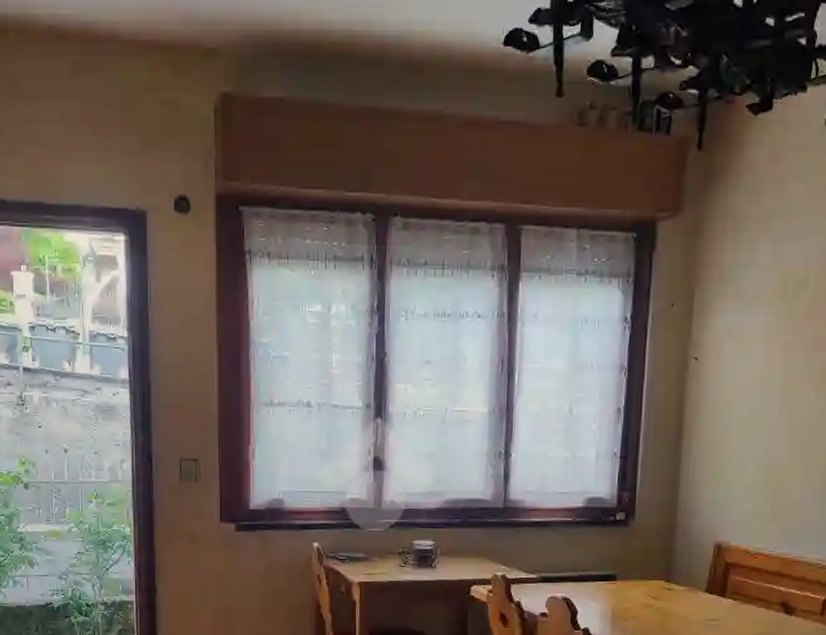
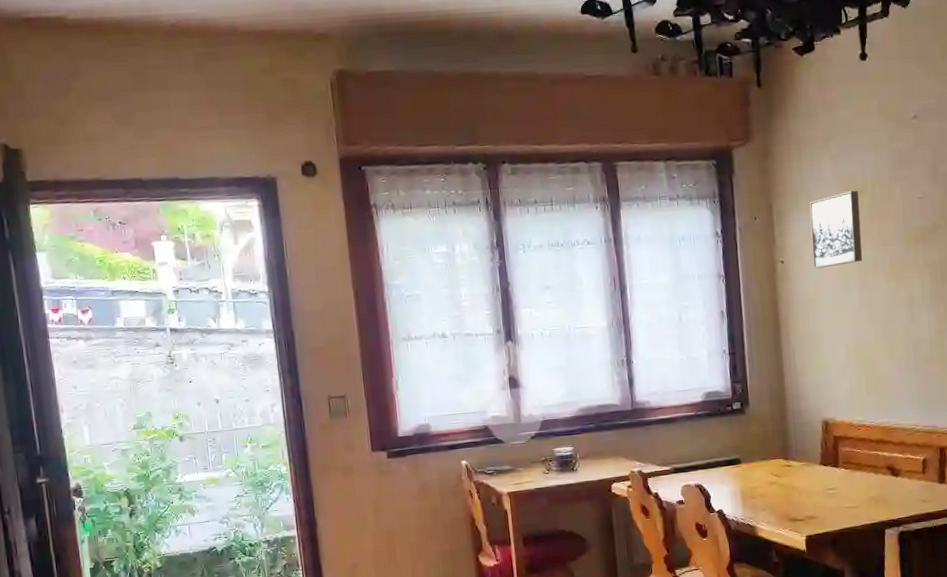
wall art: none [732,282,799,370] -> present [809,190,863,269]

